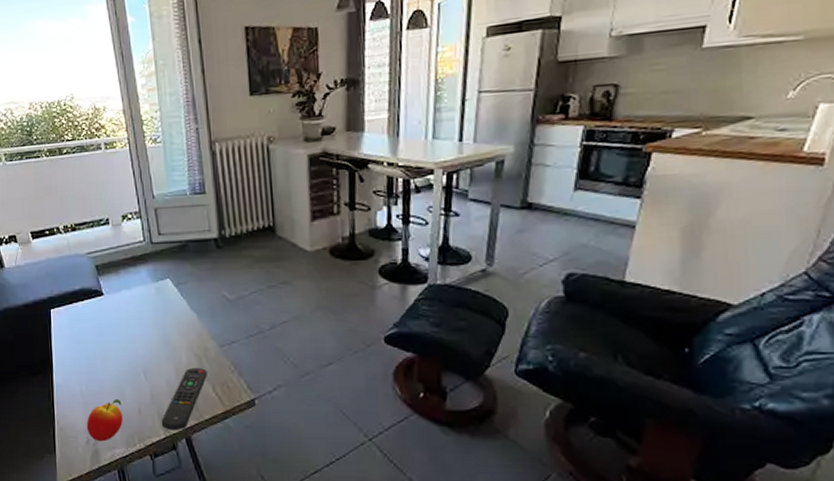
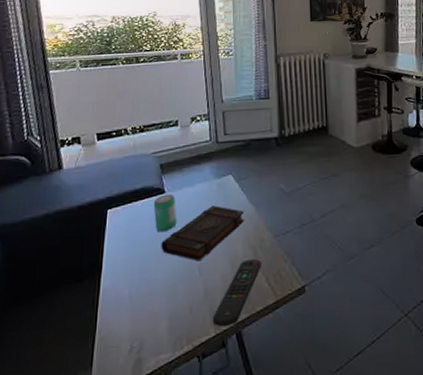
apple: present [86,398,123,442] -> none [131,298,173,349]
beverage can: none [93,296,118,335] -> present [153,194,177,233]
book: none [105,311,187,366] -> present [161,206,245,261]

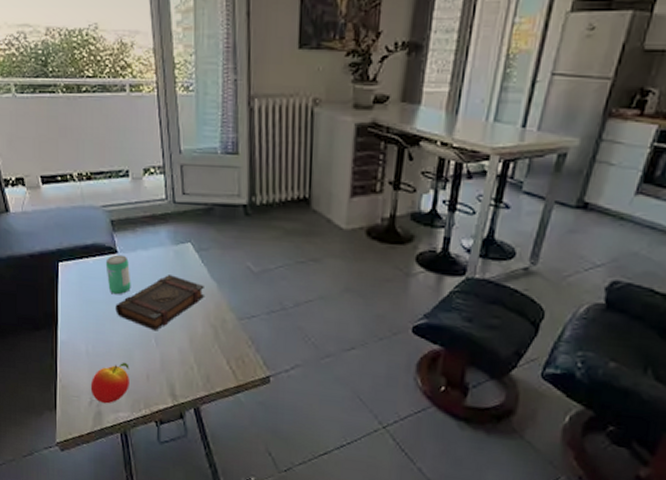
apple: none [131,298,173,349] -> present [90,362,129,404]
remote control: present [212,258,261,327] -> none [169,338,222,400]

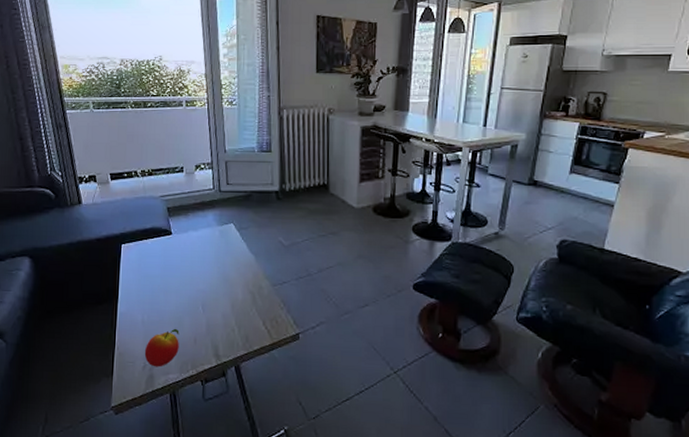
beverage can: present [105,254,131,295] -> none [161,235,183,270]
book: present [115,275,205,331] -> none [169,251,245,299]

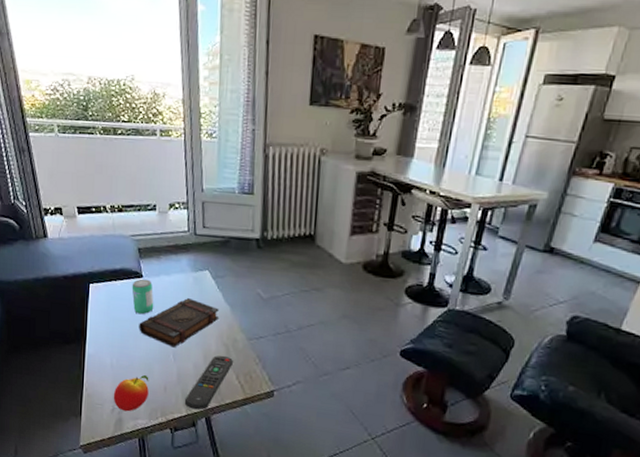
beverage can: none [161,235,183,270] -> present [131,278,154,315]
book: none [169,251,245,299] -> present [139,298,220,348]
remote control: none [214,303,259,359] -> present [184,355,233,410]

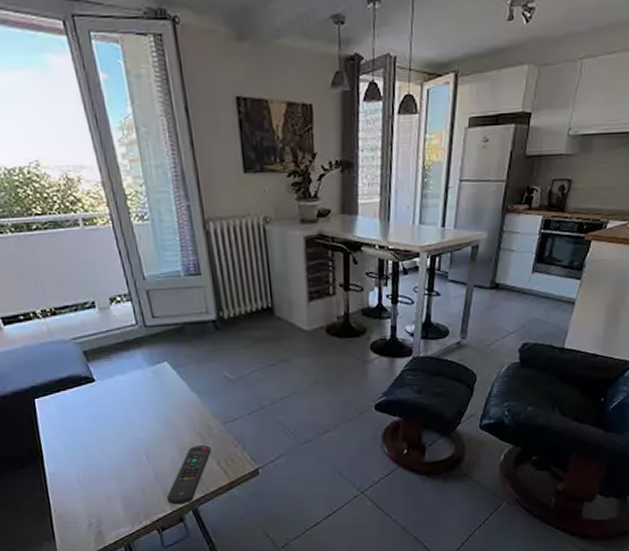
apple: present [113,374,149,412] -> none [86,481,127,524]
beverage can: present [131,278,154,315] -> none [84,382,115,421]
book: present [139,298,220,348] -> none [101,394,189,448]

